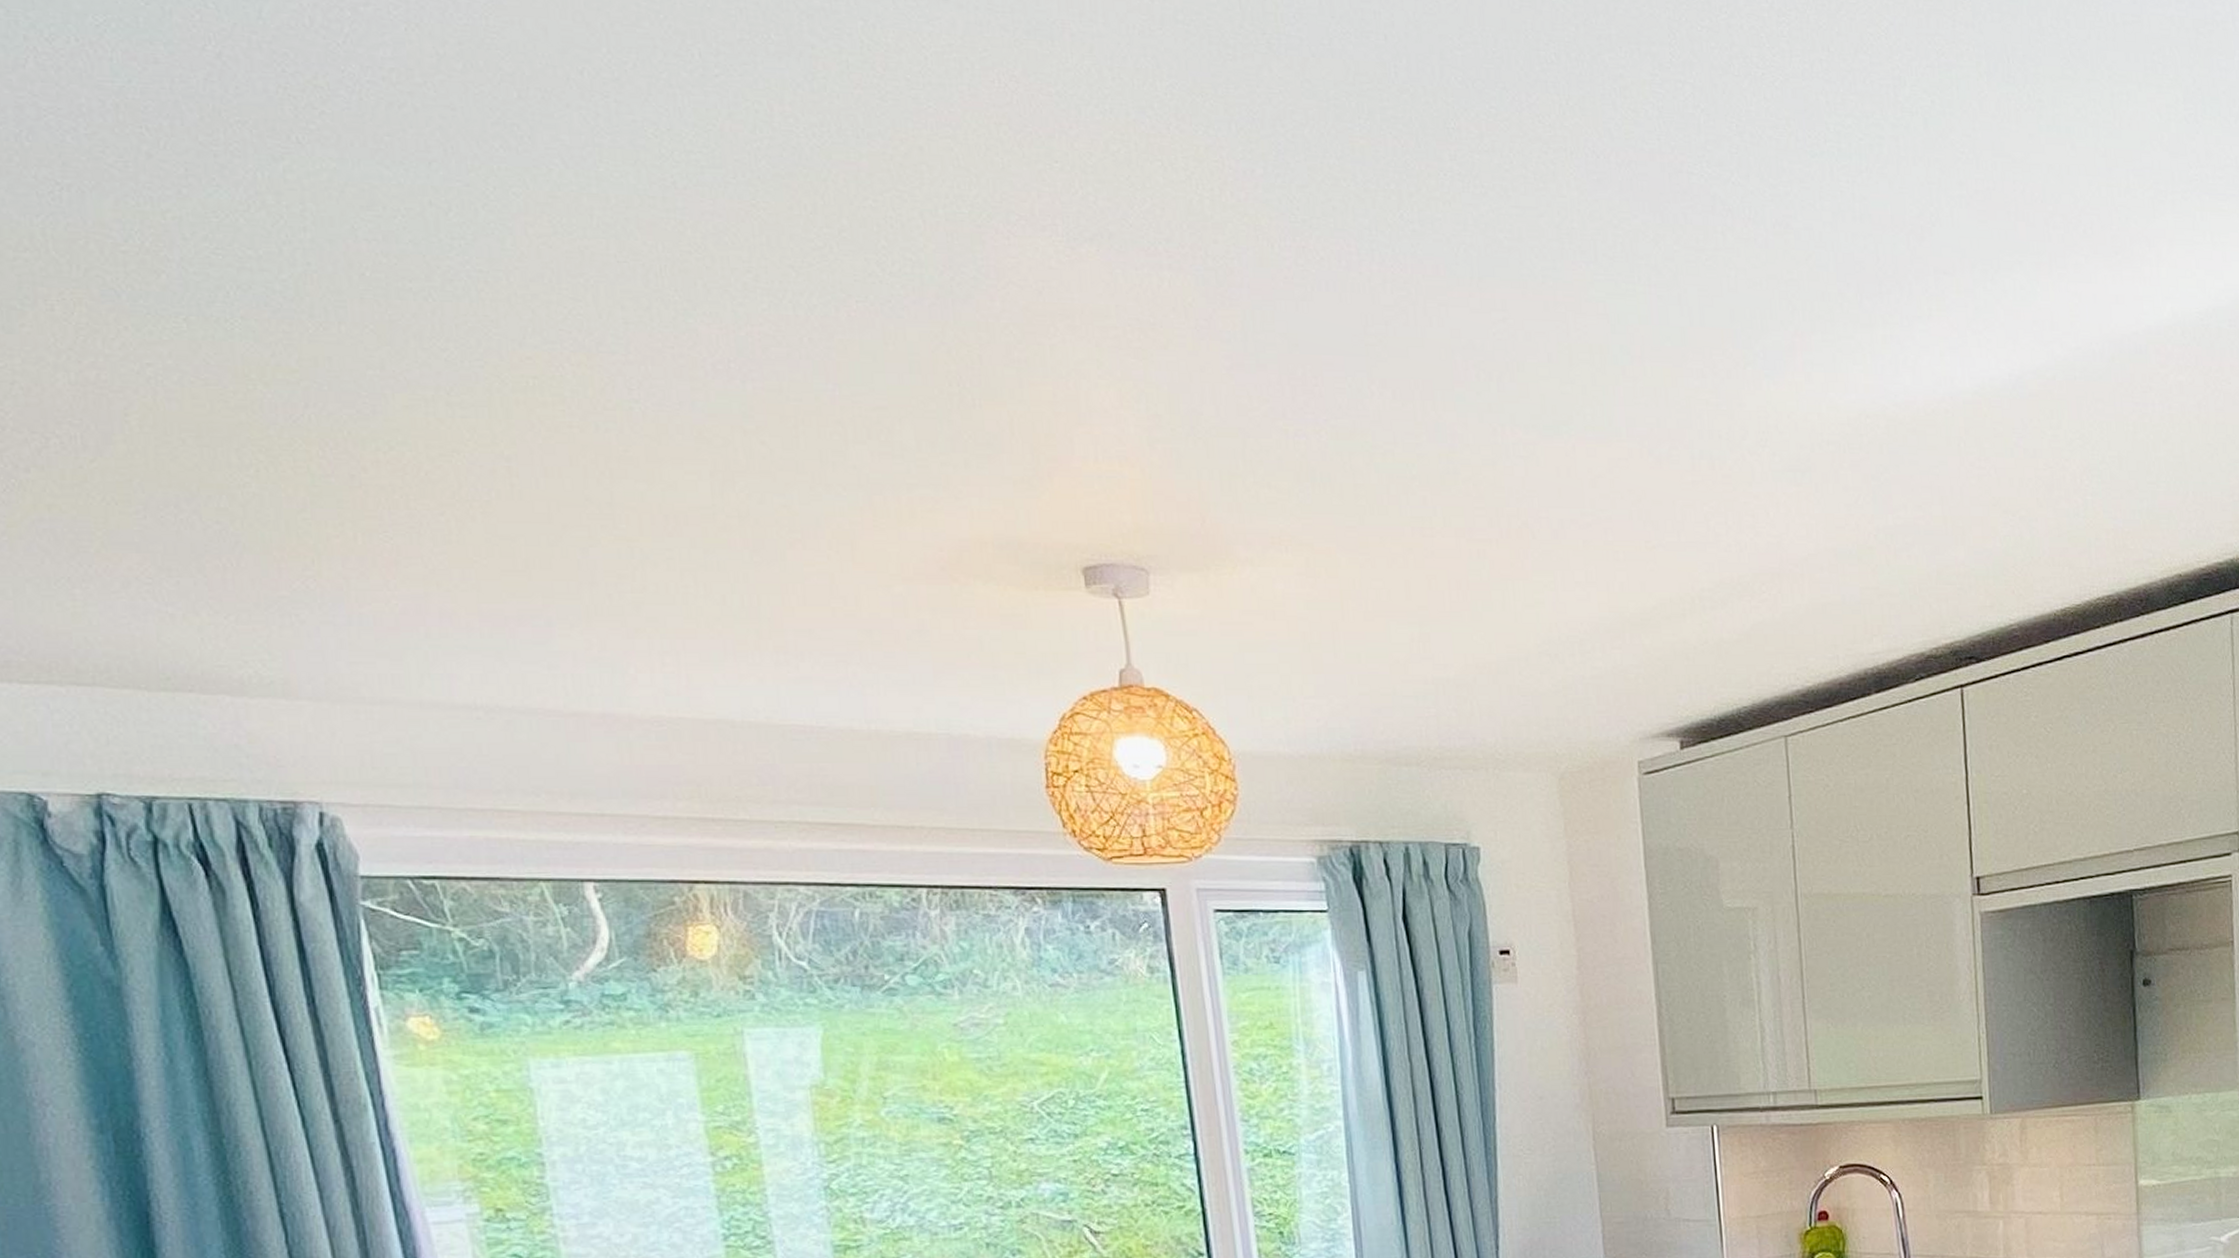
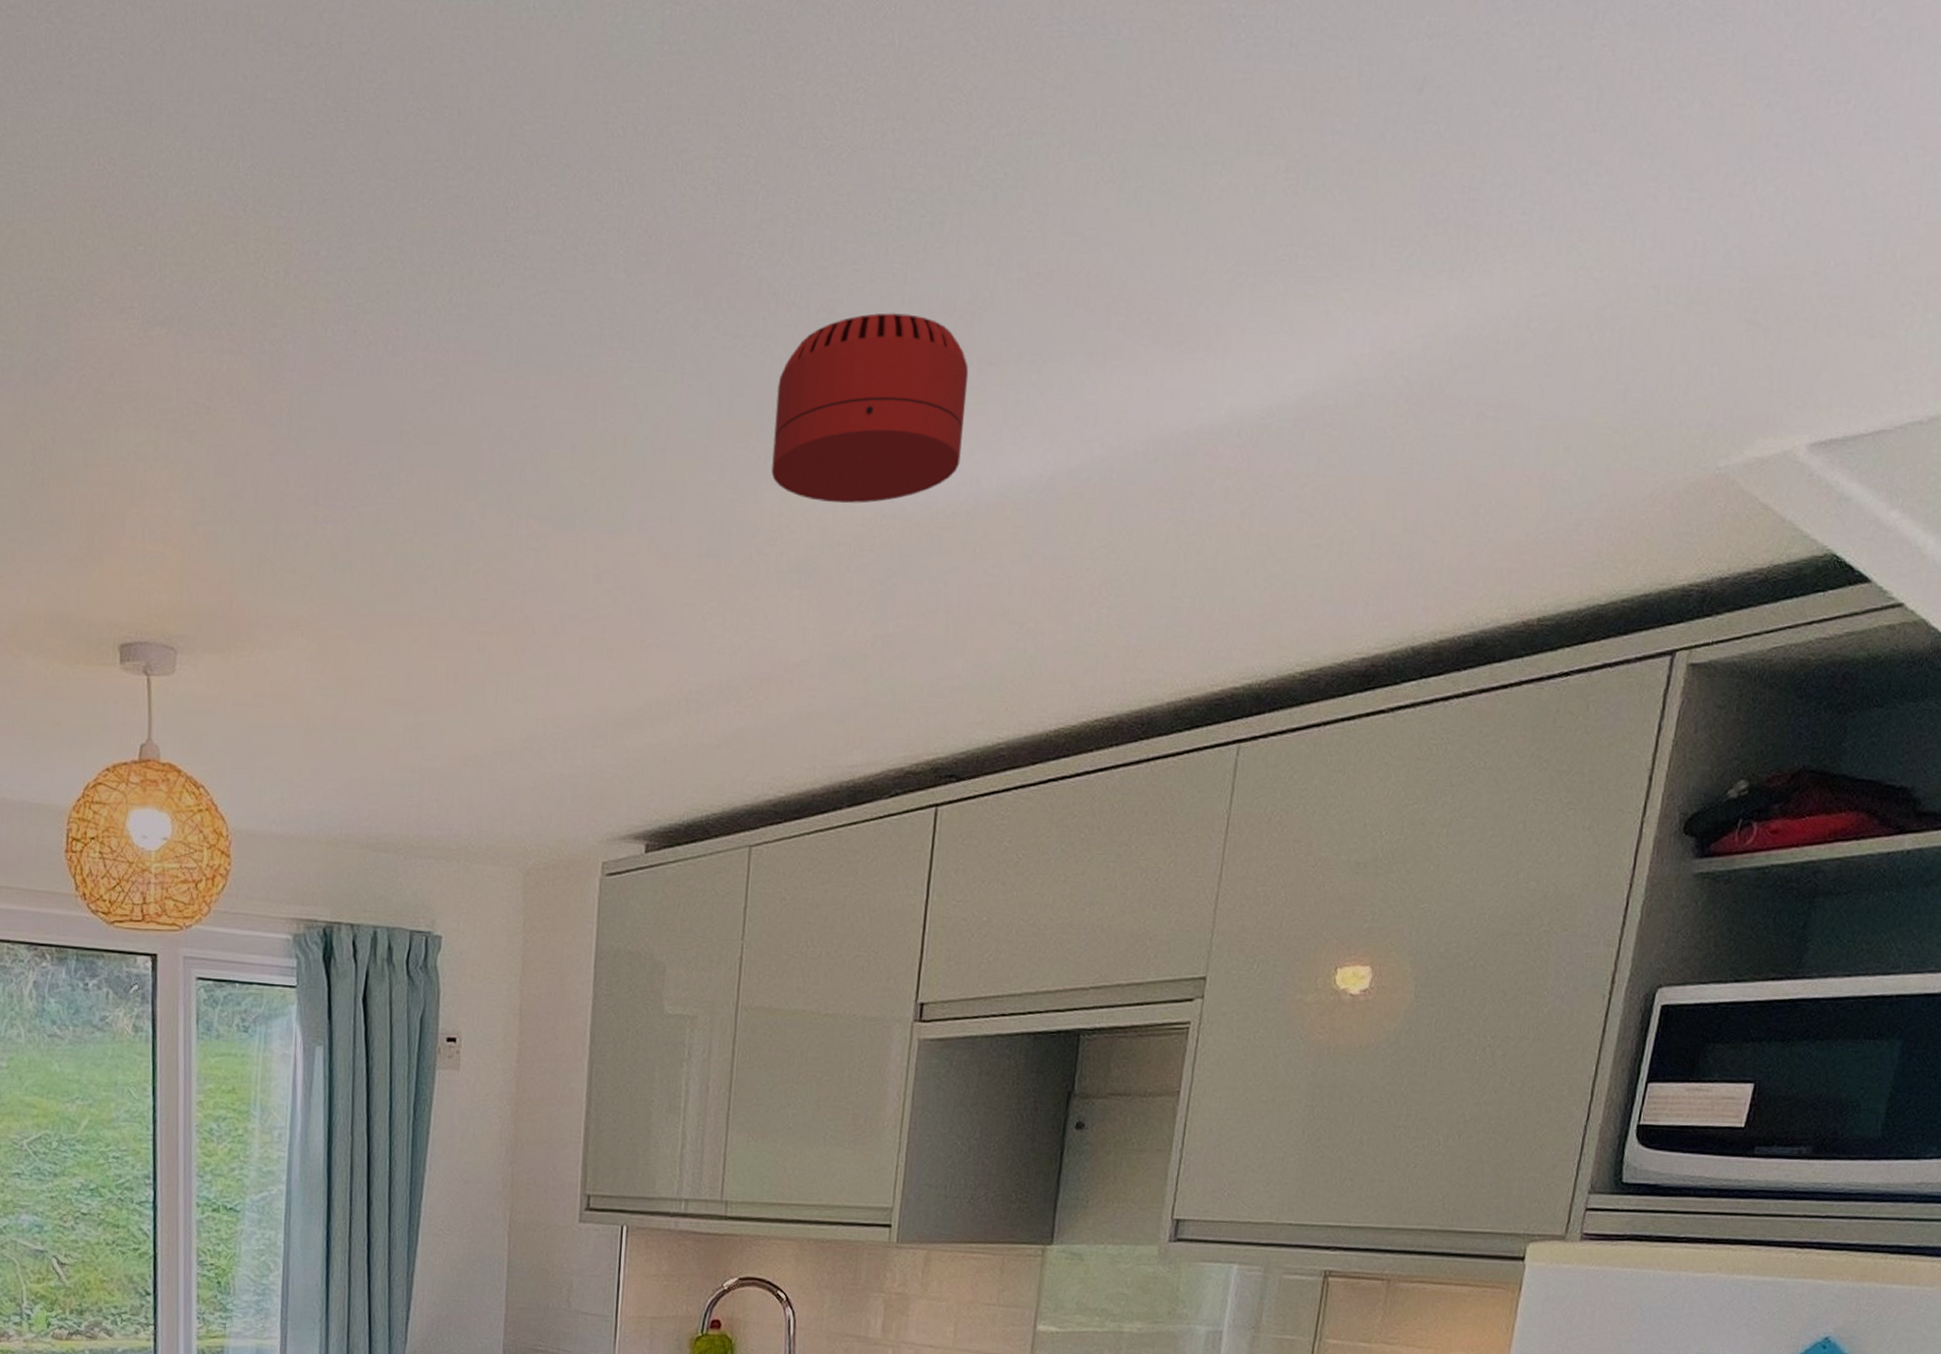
smoke detector: none [1745,227,1932,405] -> present [771,313,969,504]

